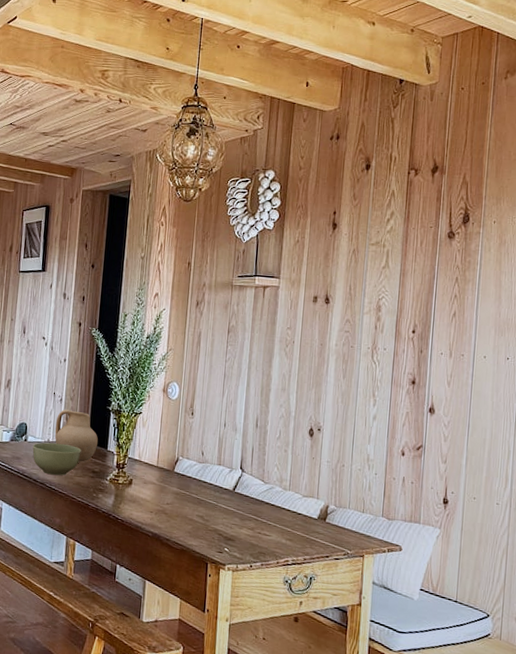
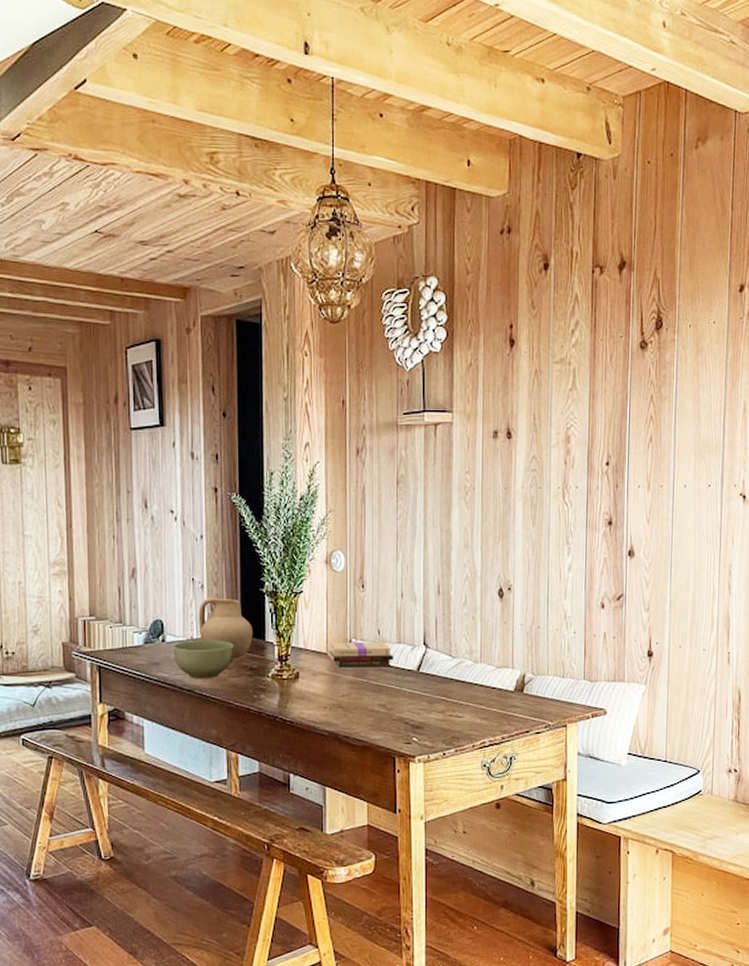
books: none [157,458,213,484] -> present [326,642,393,668]

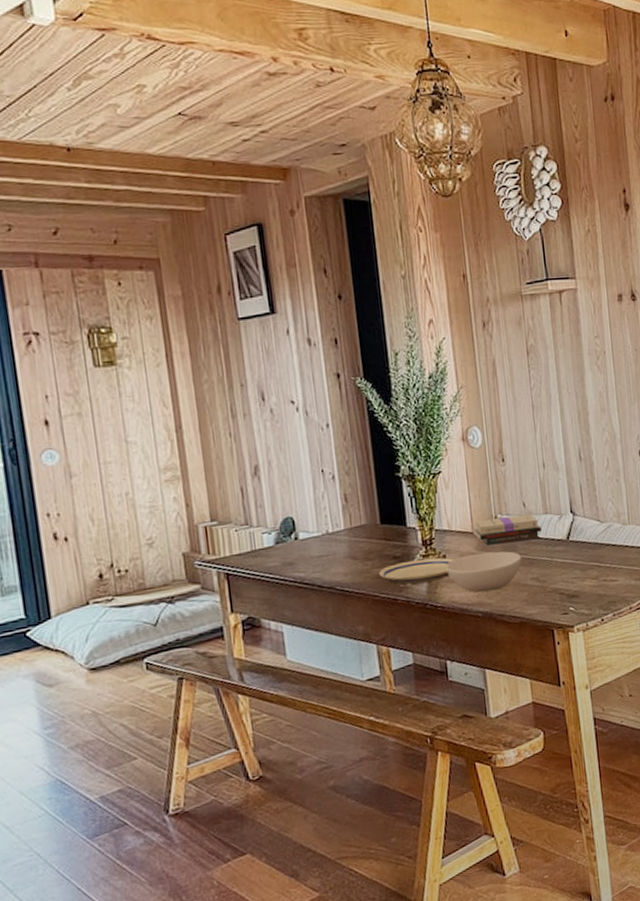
bowl: present [173,639,234,679] -> none [307,531,374,575]
ceramic pitcher: present [198,596,253,659] -> none [331,486,393,550]
plate: none [236,673,308,696] -> present [379,557,455,585]
bowl: none [298,674,372,712] -> present [446,551,522,593]

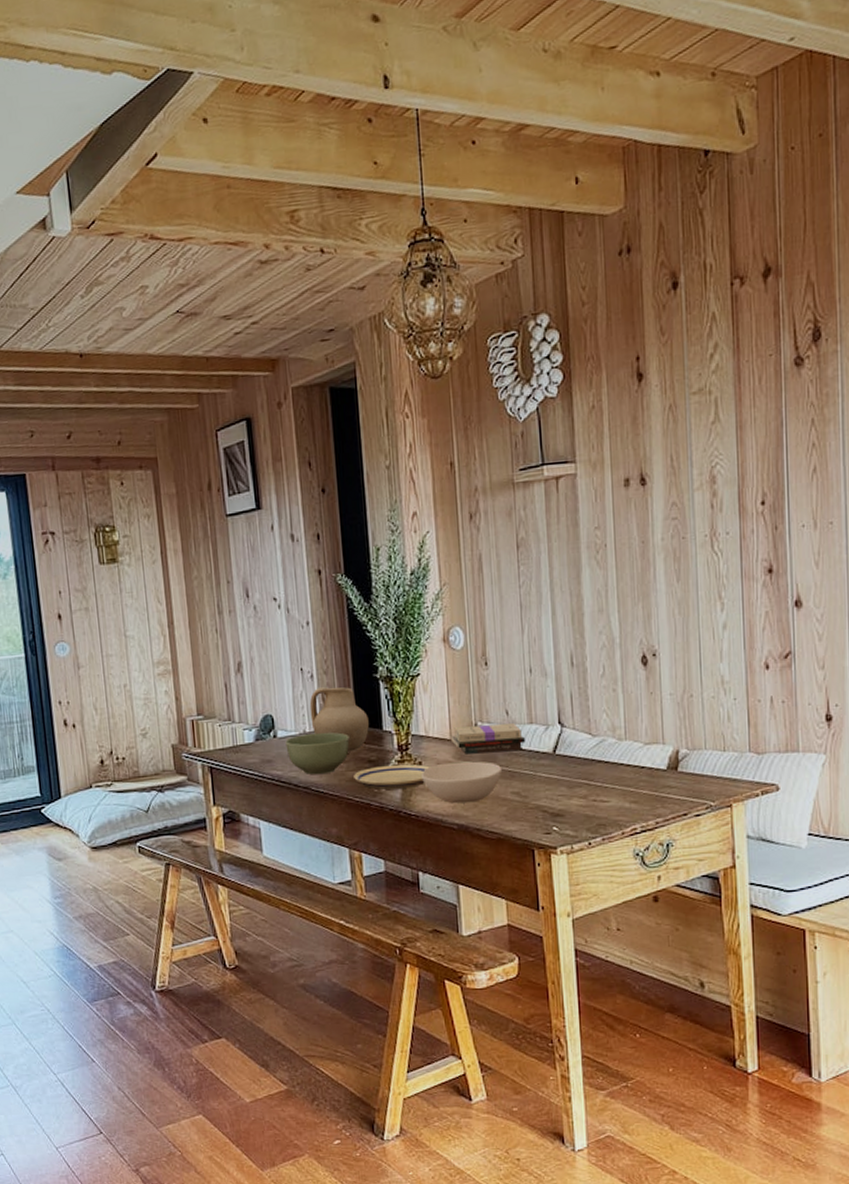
bowl: none [307,531,374,575] -> present [285,732,350,775]
ceramic pitcher: none [331,486,393,550] -> present [309,686,369,752]

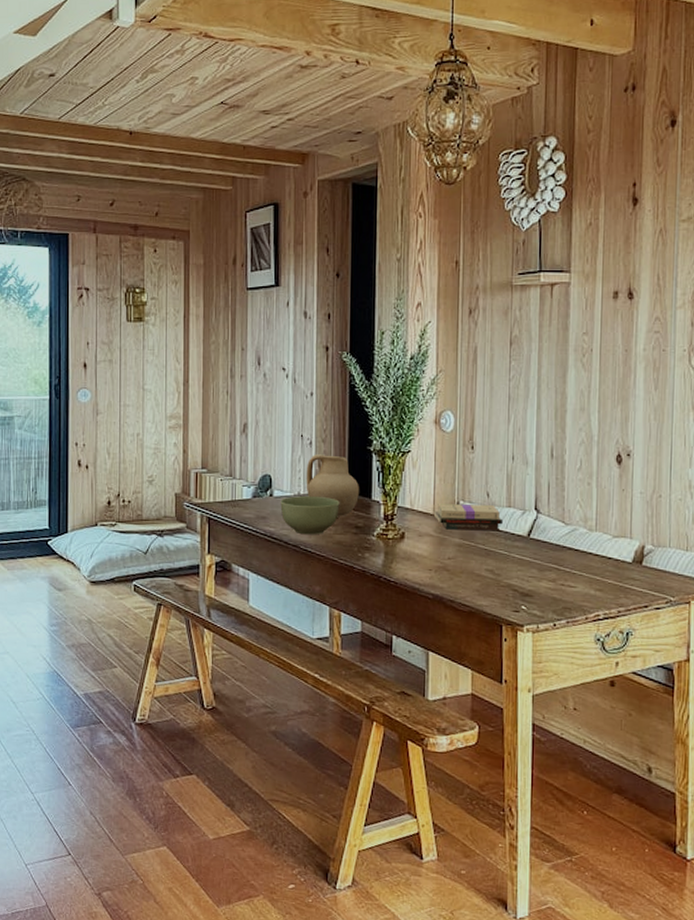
plate: present [354,764,432,790] -> none [341,532,413,556]
bowl: present [422,761,503,804] -> none [404,536,479,576]

